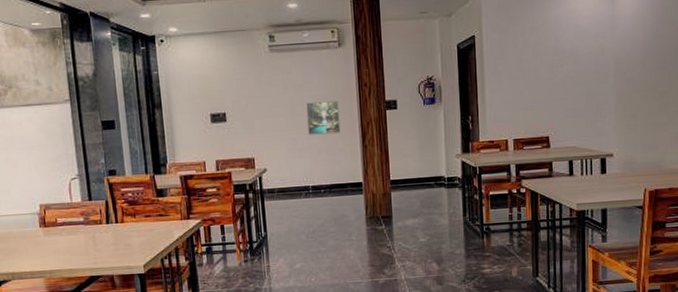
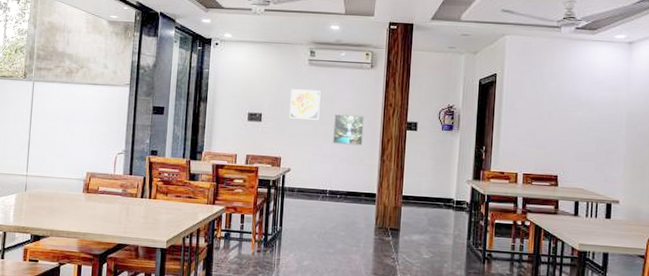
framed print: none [254,79,290,114] -> present [290,89,321,120]

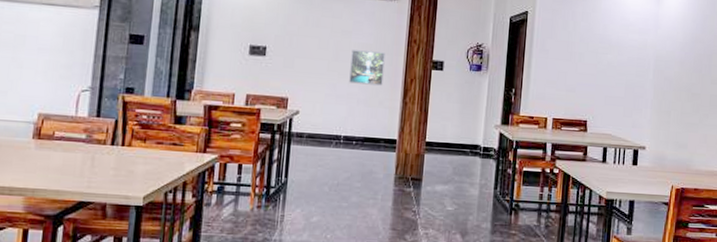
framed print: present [290,89,321,120] -> none [299,19,337,56]

